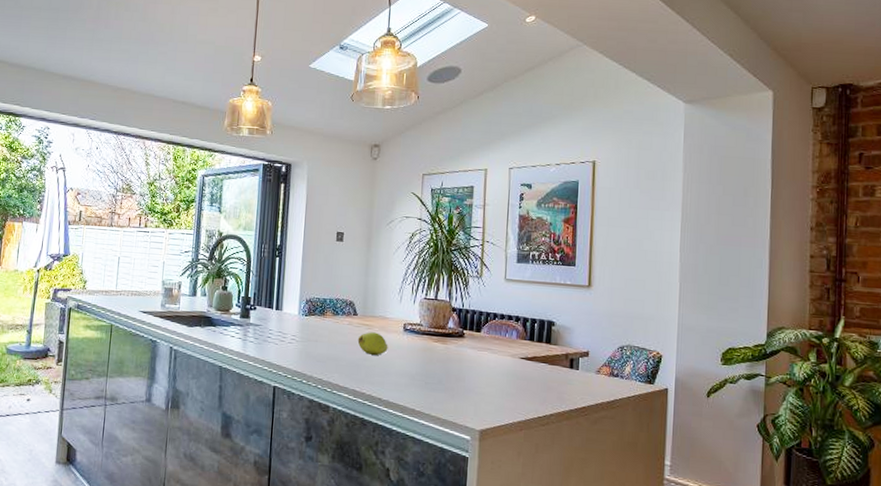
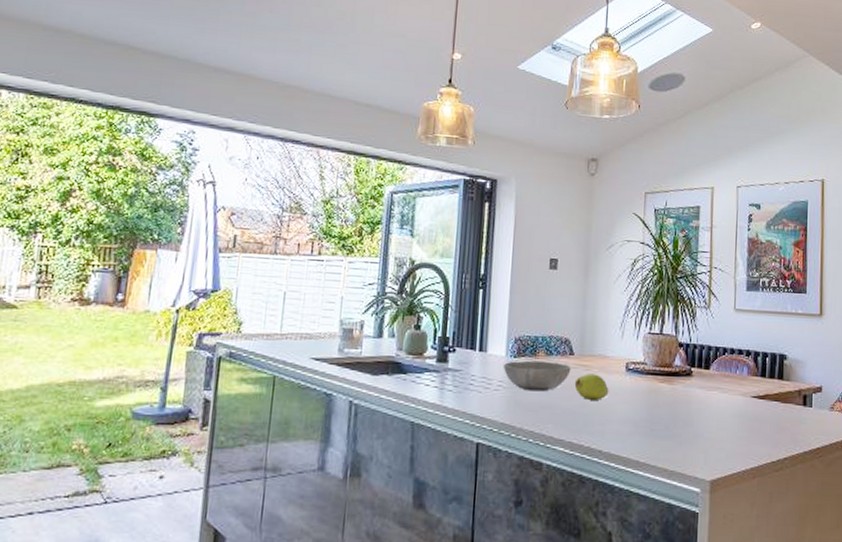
bowl: none [296,319,355,346] -> present [503,360,571,392]

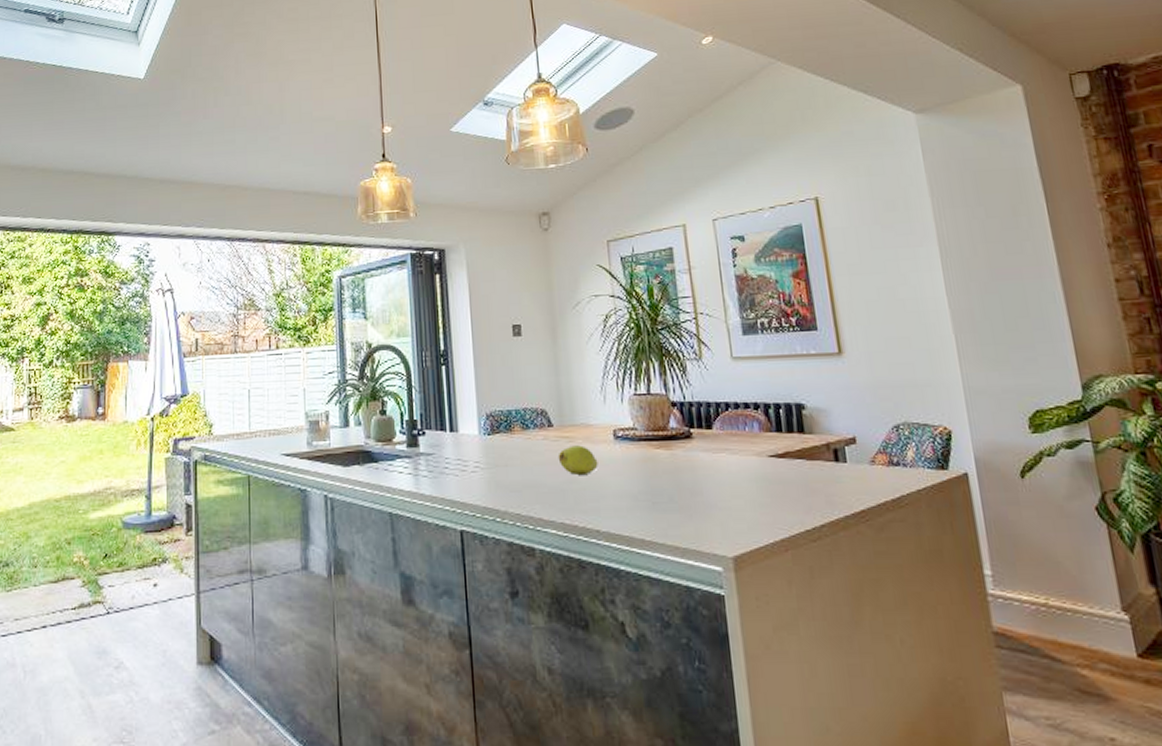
bowl: present [503,360,571,392] -> none [477,436,552,470]

